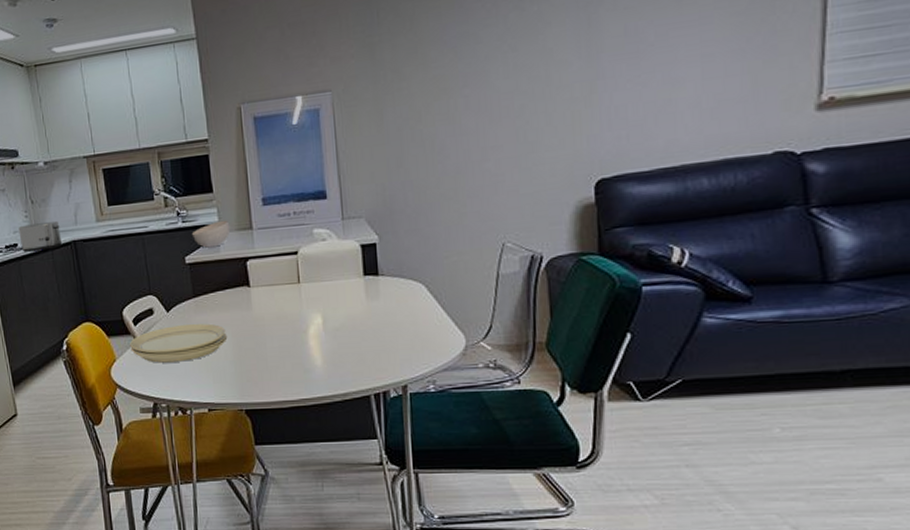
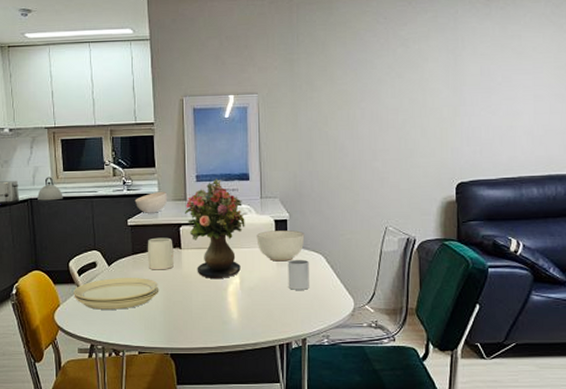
kettle: none [81,213,110,243] -> present [37,177,63,201]
mug: none [209,274,242,314] -> present [147,237,174,270]
bouquet: none [251,200,325,320] -> present [185,179,245,278]
bowl: none [339,255,400,295] -> present [256,230,305,262]
cup: none [380,290,408,328] -> present [288,259,309,290]

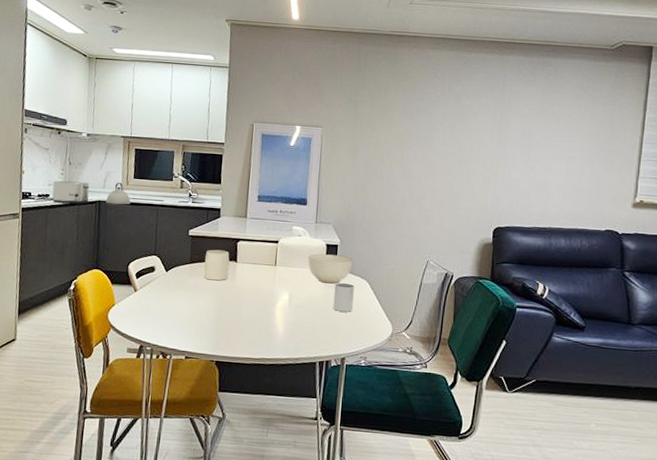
plate: present [74,278,159,310] -> none [129,283,212,315]
bowl: present [134,191,168,213] -> none [198,206,230,227]
bouquet: present [185,179,245,278] -> none [244,201,299,294]

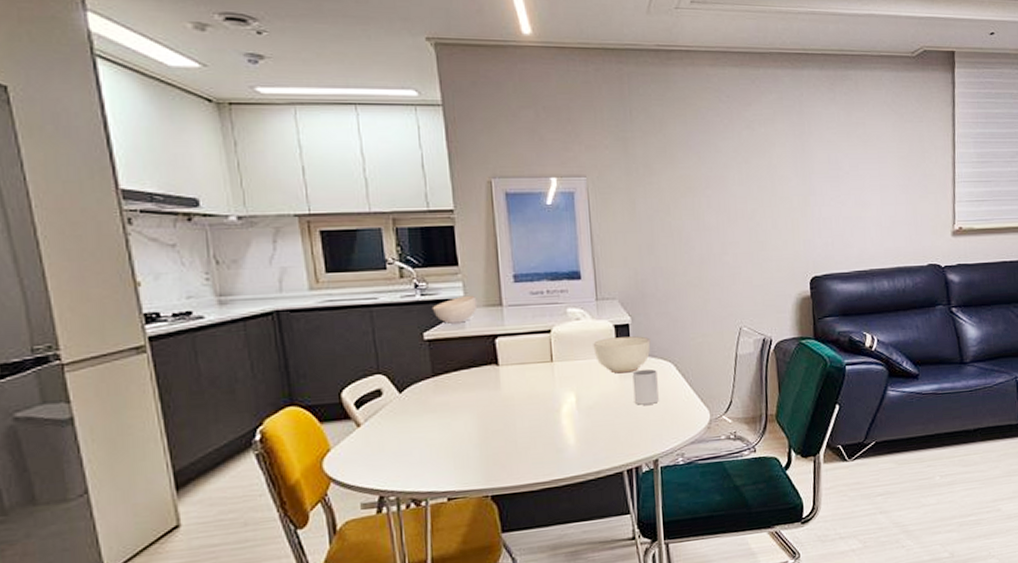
toaster: present [52,180,90,205] -> none [194,286,260,322]
kettle: present [106,182,131,205] -> none [287,280,328,313]
bowl: none [198,206,230,227] -> present [432,295,478,324]
mug: present [204,249,230,281] -> none [452,352,490,395]

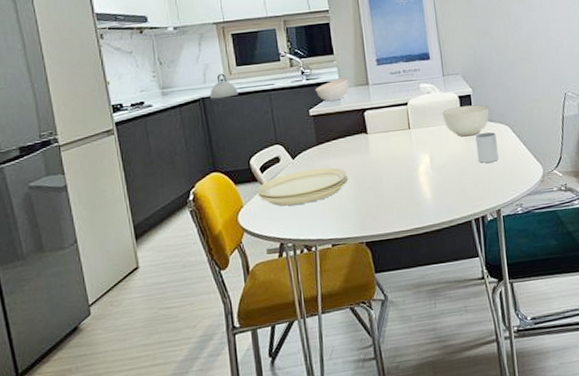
kettle: none [287,280,328,313] -> present [210,73,238,99]
plate: none [350,405,472,451] -> present [257,167,349,206]

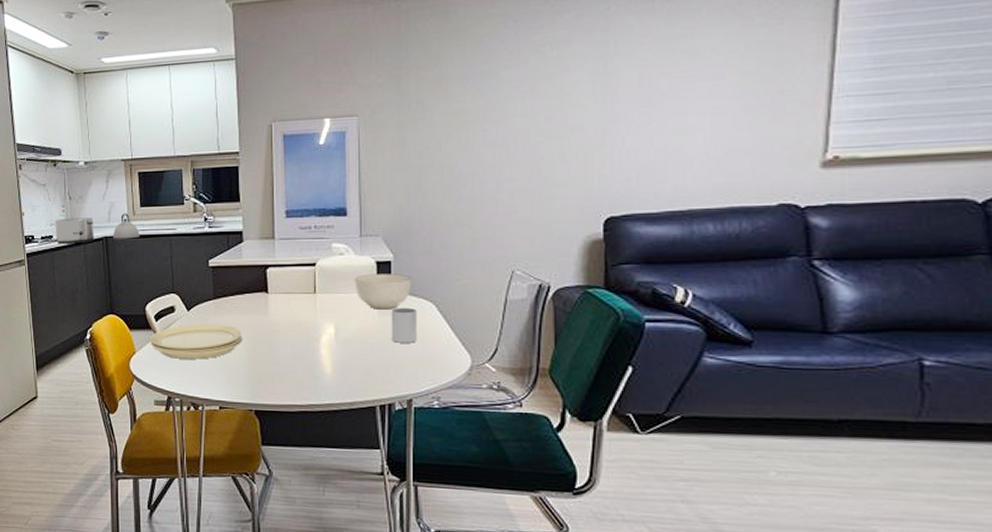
toaster: none [145,80,191,110] -> present [55,217,95,244]
bowl: present [315,77,350,102] -> none [216,228,254,253]

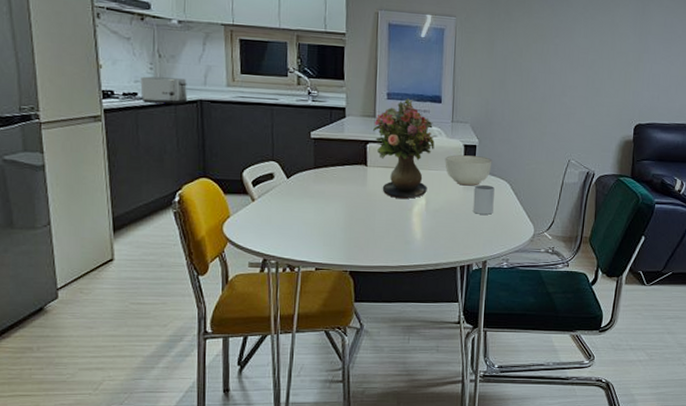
kettle: present [113,213,140,239] -> none [209,78,239,105]
plate: present [150,324,243,359] -> none [246,191,342,224]
bouquet: none [273,214,341,327] -> present [373,98,435,199]

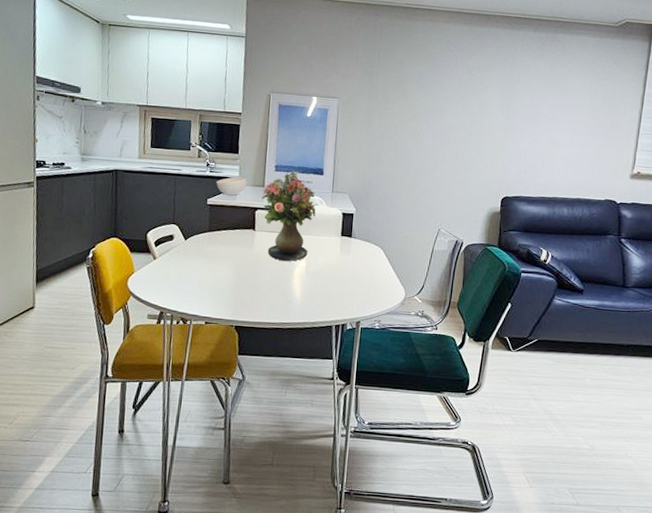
toaster: present [140,76,188,105] -> none [67,149,106,174]
bowl: none [319,105,356,128] -> present [216,176,248,196]
bowl: present [445,155,493,186] -> none [324,222,368,251]
cup: present [473,184,495,215] -> none [348,250,369,278]

